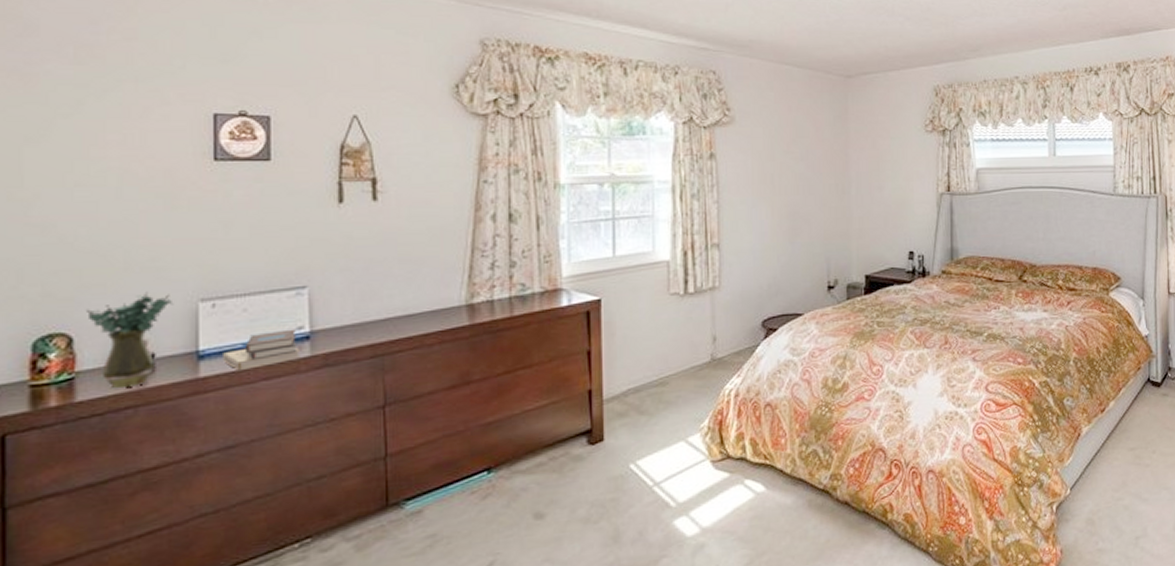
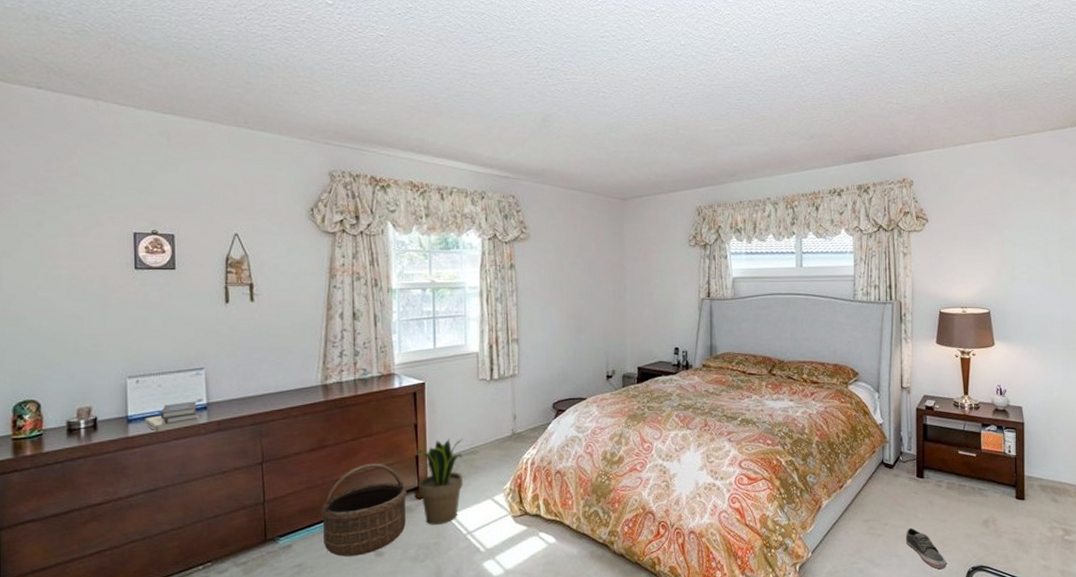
vase: present [87,291,174,388] -> none [49,370,109,442]
basket: none [462,401,577,522] -> present [320,463,408,557]
potted plant: none [586,367,649,476] -> present [414,438,463,525]

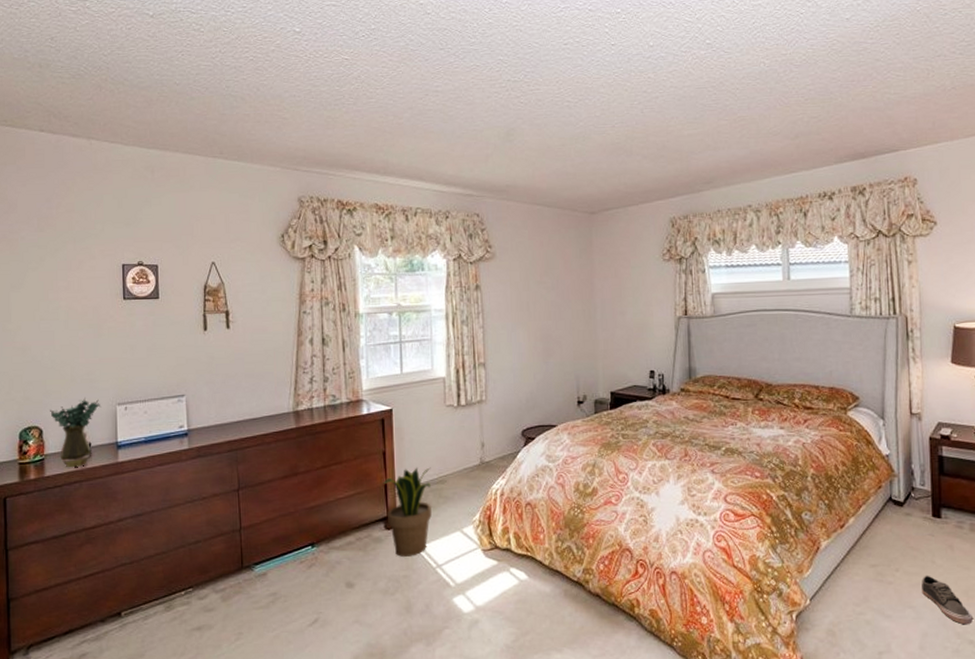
vase: none [49,370,109,442] -> present [50,397,101,467]
books: present [145,401,200,433] -> none [133,427,181,458]
basket: present [320,463,408,557] -> none [293,491,377,587]

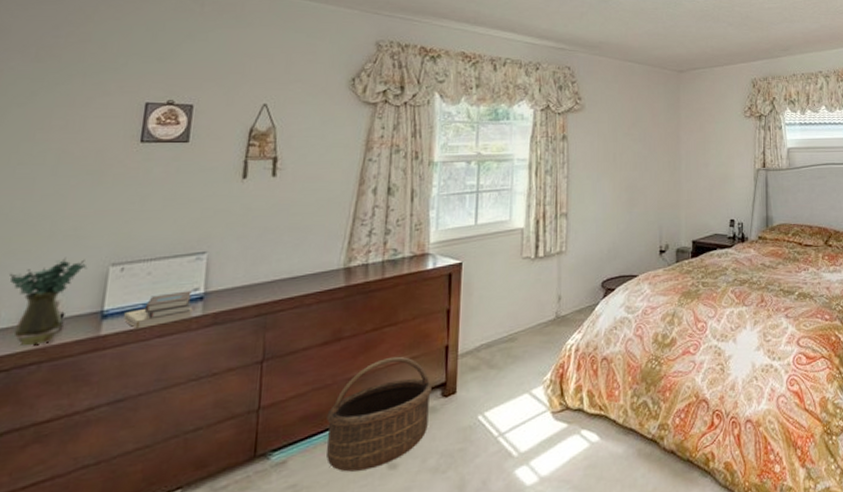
books: none [133,427,181,458] -> present [124,290,193,330]
basket: none [293,491,377,587] -> present [326,356,433,472]
potted plant: present [383,467,432,557] -> none [444,324,501,427]

